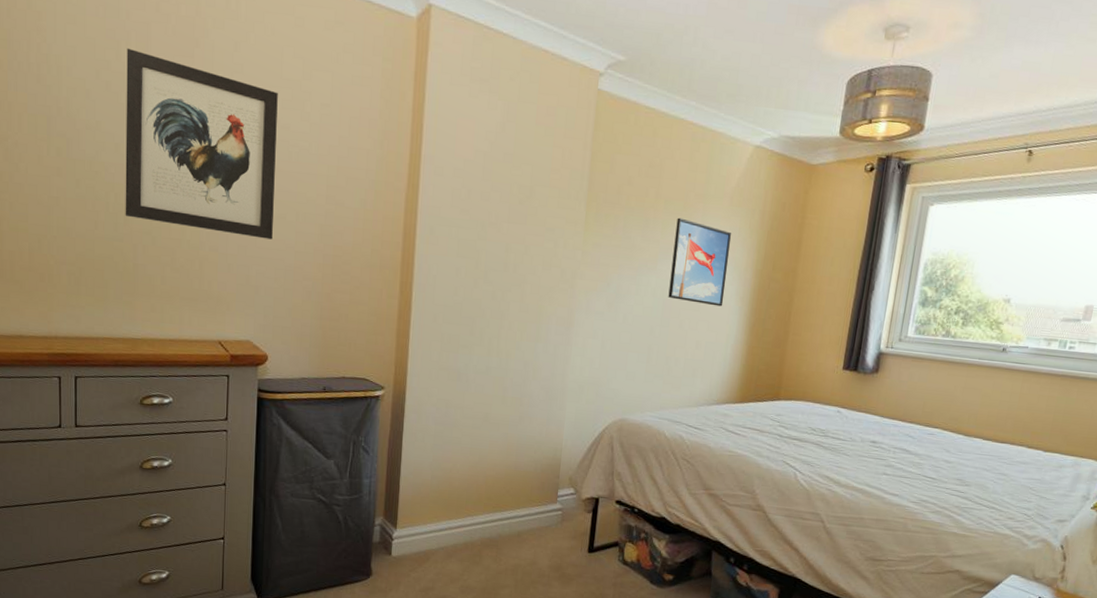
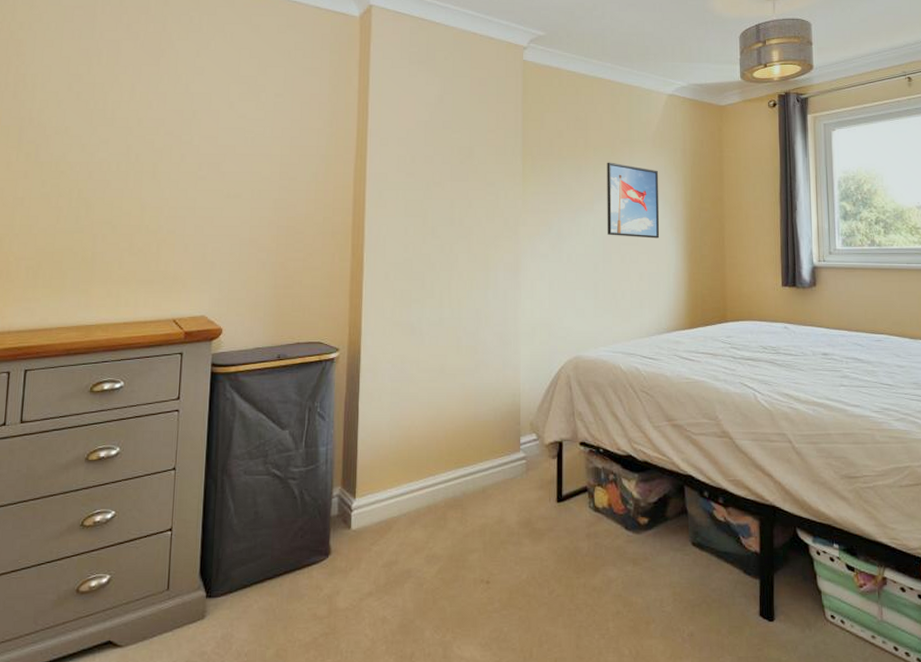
wall art: present [125,48,278,240] -> none [87,62,236,217]

